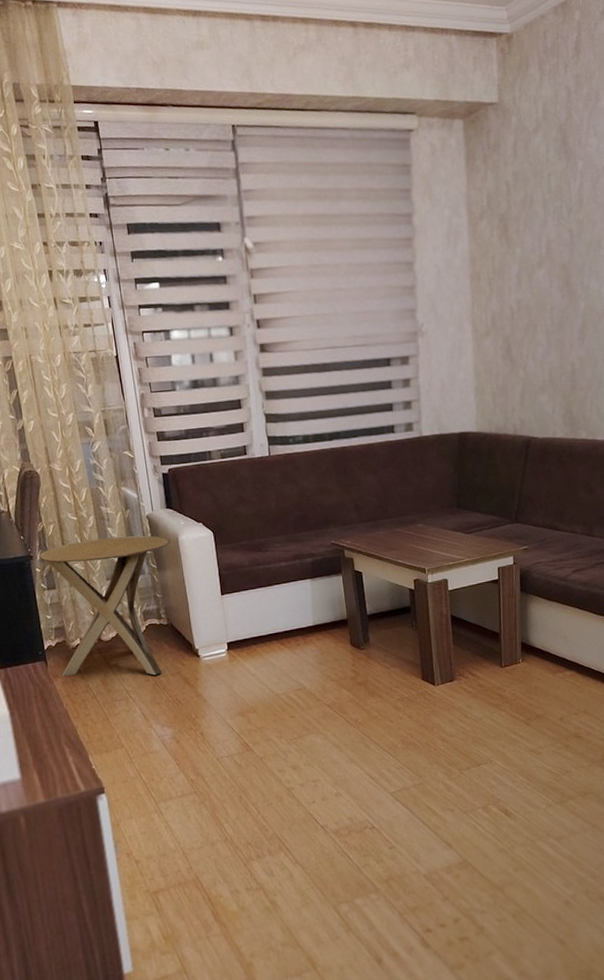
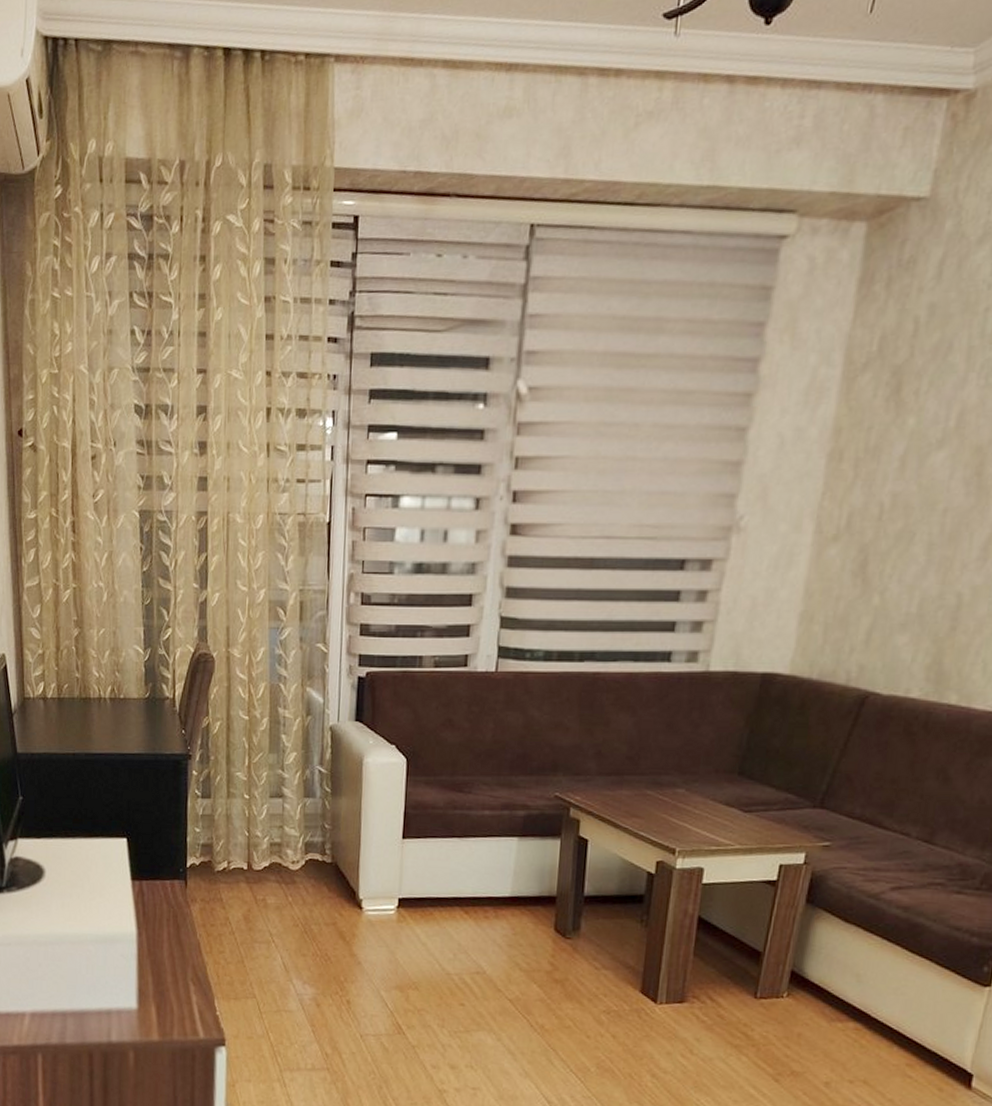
side table: present [40,535,171,677] -> none [199,746,353,921]

